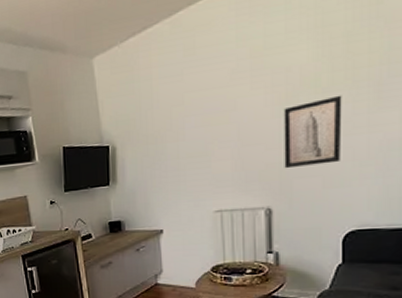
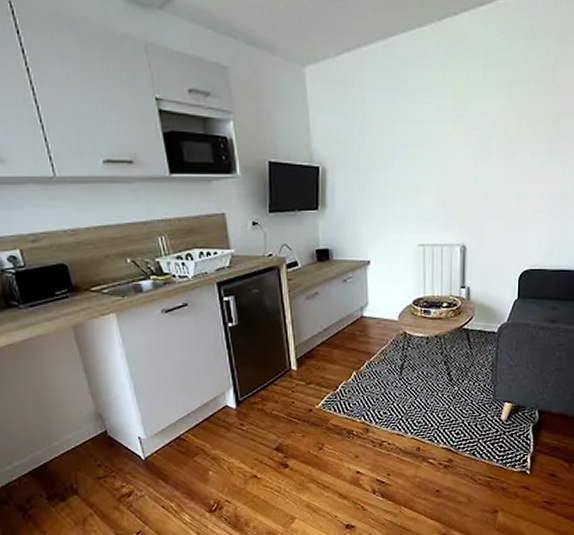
wall art: present [284,95,342,169] -> none [477,146,524,209]

